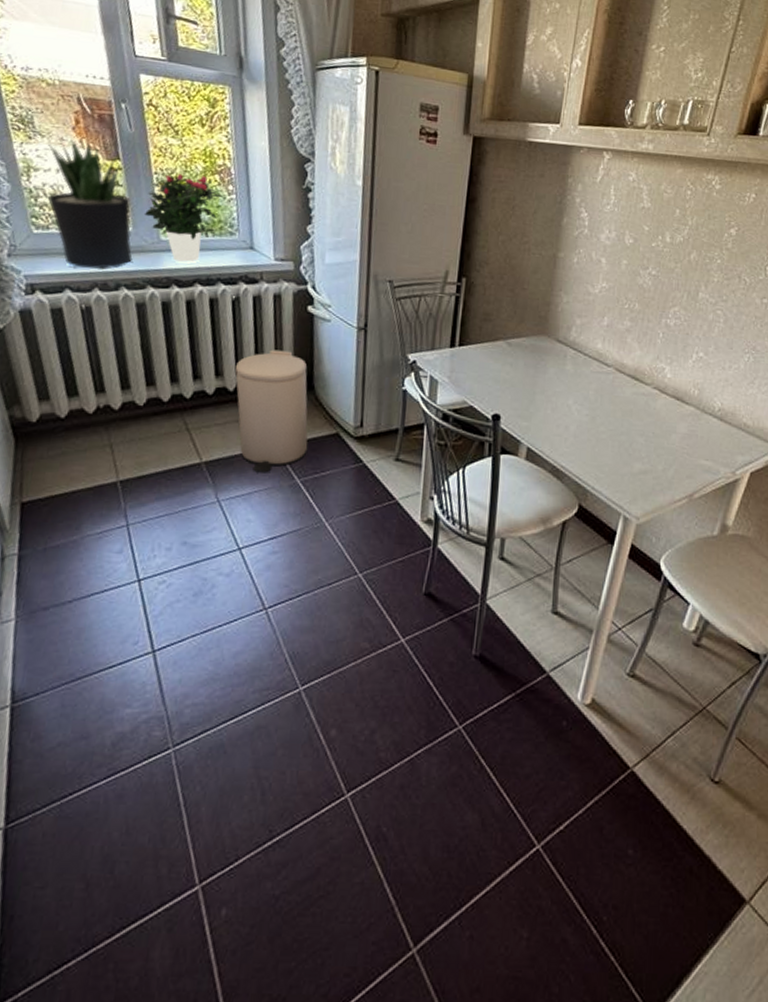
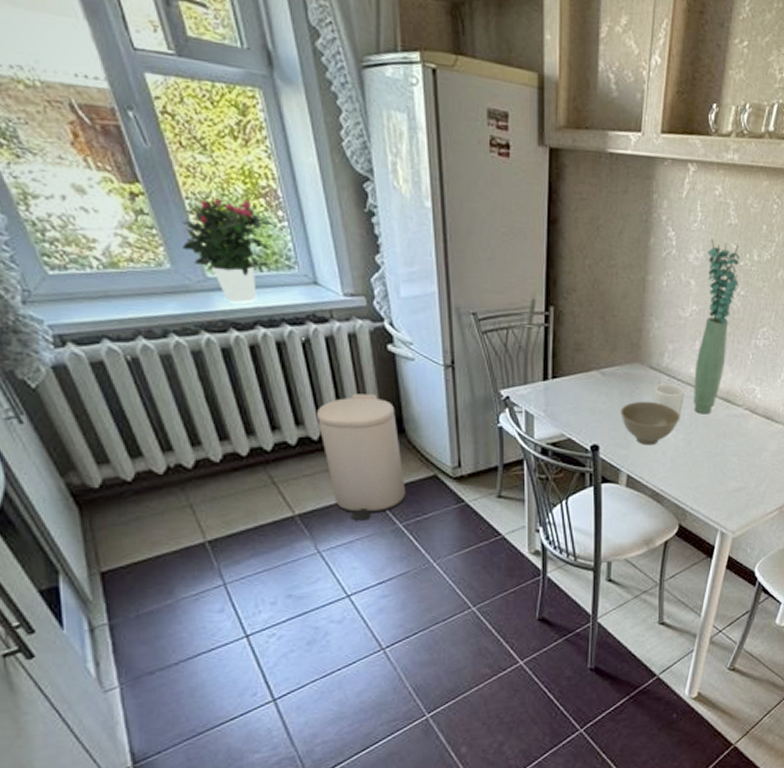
planter: present [48,135,133,270] -> none [44,152,177,315]
bowl: none [524,373,585,419] -> present [620,401,680,446]
mug: none [558,357,591,392] -> present [653,383,685,417]
vase: none [599,221,652,391] -> present [692,239,740,414]

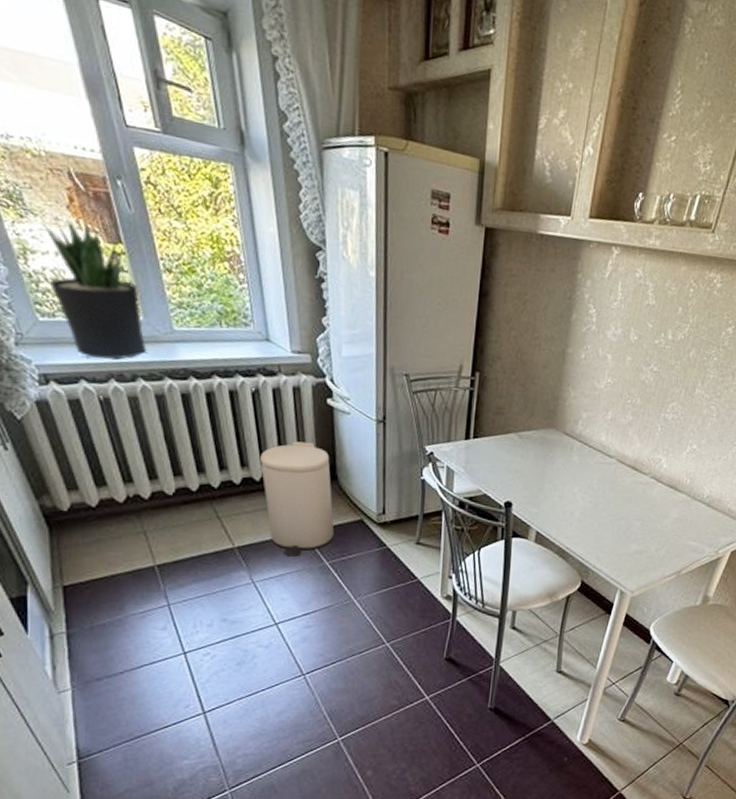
planter: none [44,152,177,315] -> present [43,214,147,361]
potted flower: present [181,198,273,302] -> none [153,260,234,354]
bowl: present [620,401,680,446] -> none [534,464,590,506]
mug: present [653,383,685,417] -> none [565,448,595,481]
vase: present [692,239,740,414] -> none [602,318,656,480]

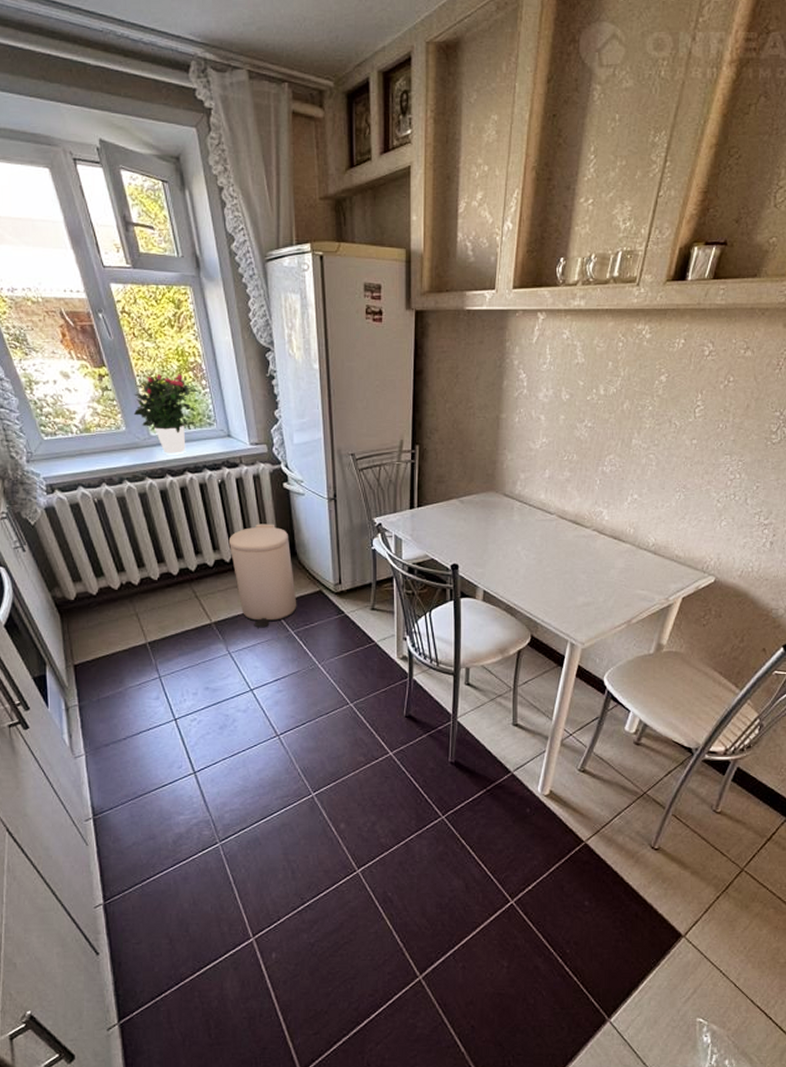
planter: present [43,214,147,361] -> none [43,349,130,467]
potted flower: none [153,260,234,354] -> present [133,373,198,454]

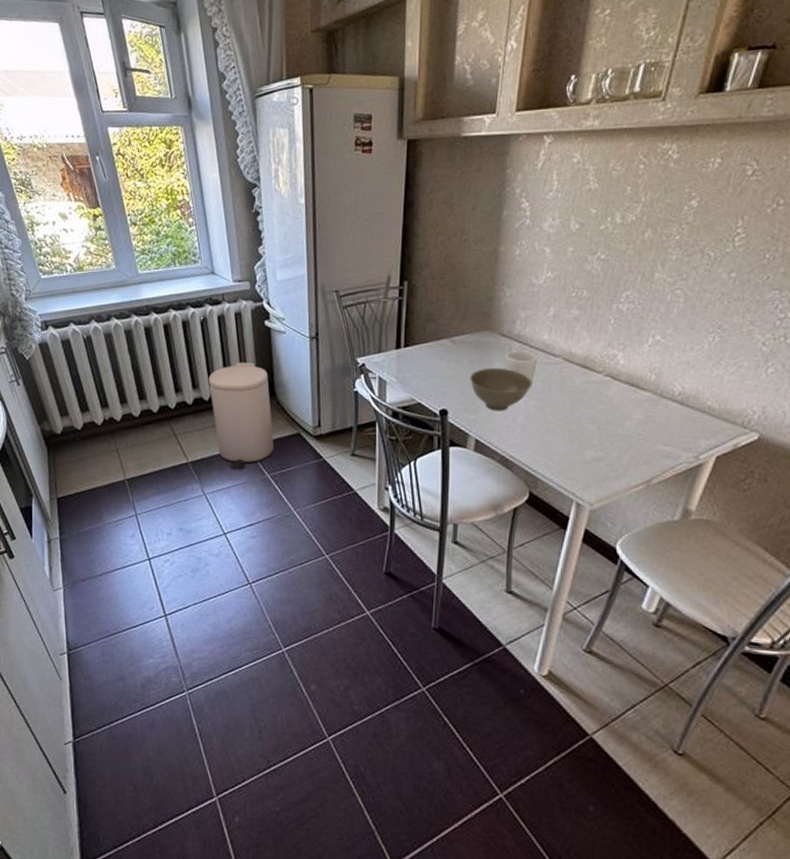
potted flower: present [133,373,198,454] -> none [123,211,185,291]
bowl: none [477,525,532,564] -> present [470,367,532,411]
mug: none [507,508,536,538] -> present [504,350,537,383]

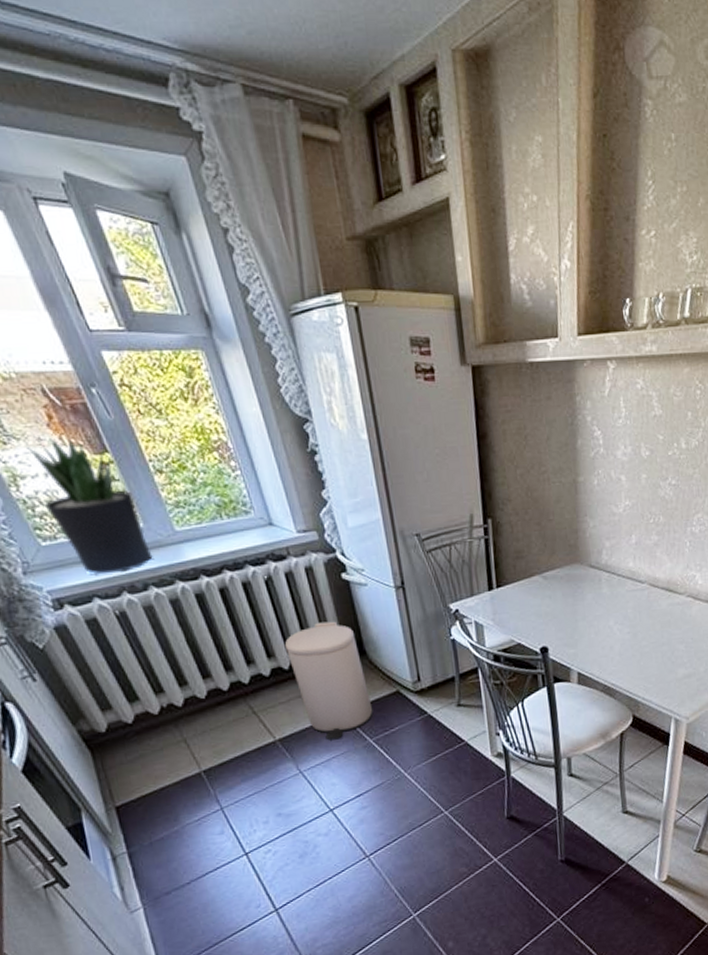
planter: none [44,192,118,305] -> present [27,435,153,574]
bowl: present [470,367,532,411] -> none [565,599,624,643]
mug: present [504,350,537,383] -> none [595,579,626,611]

